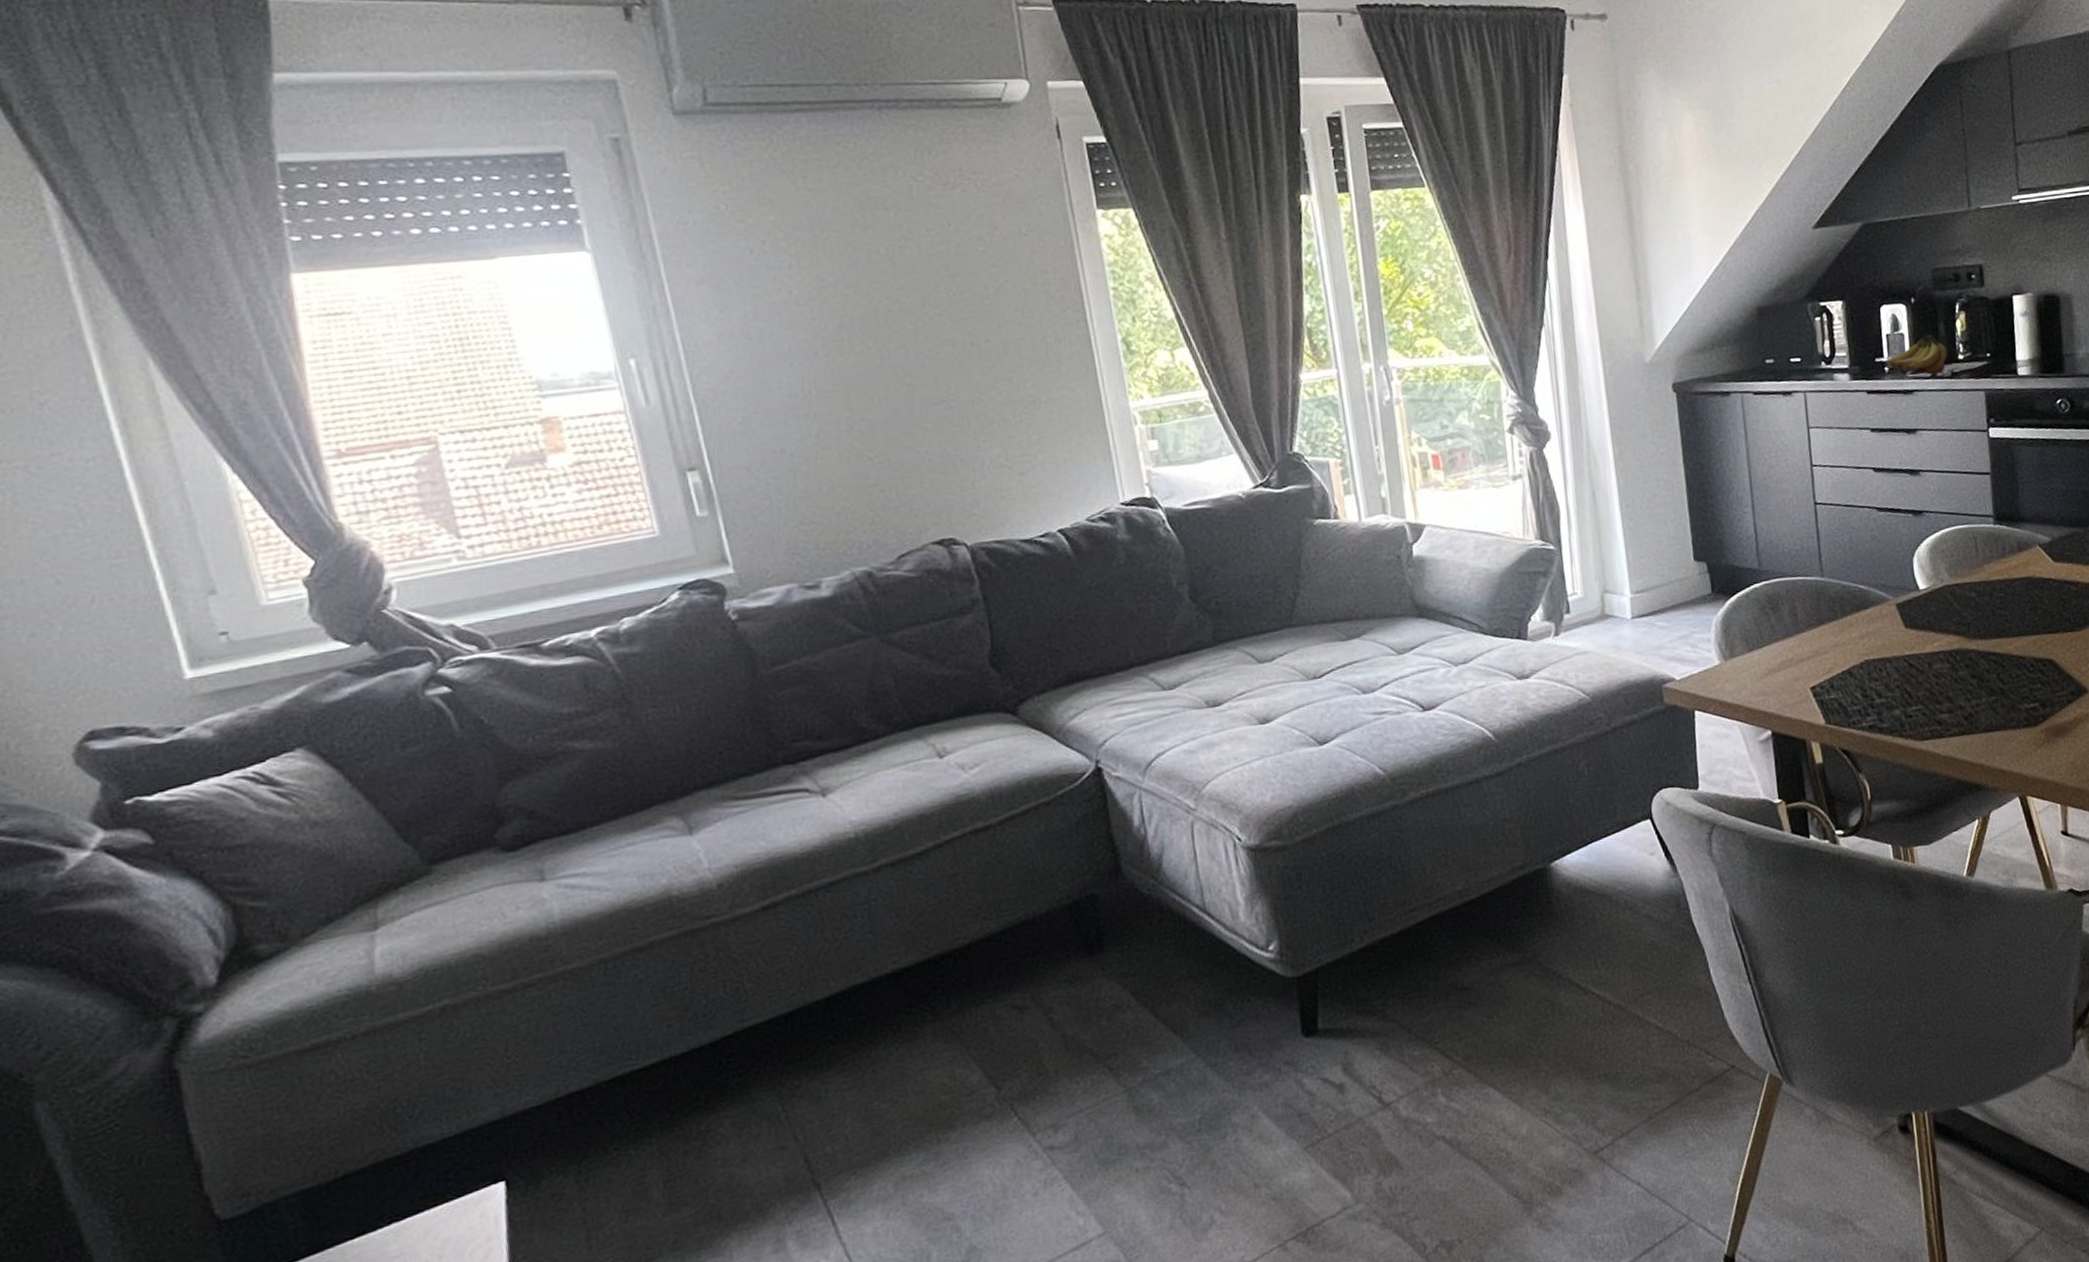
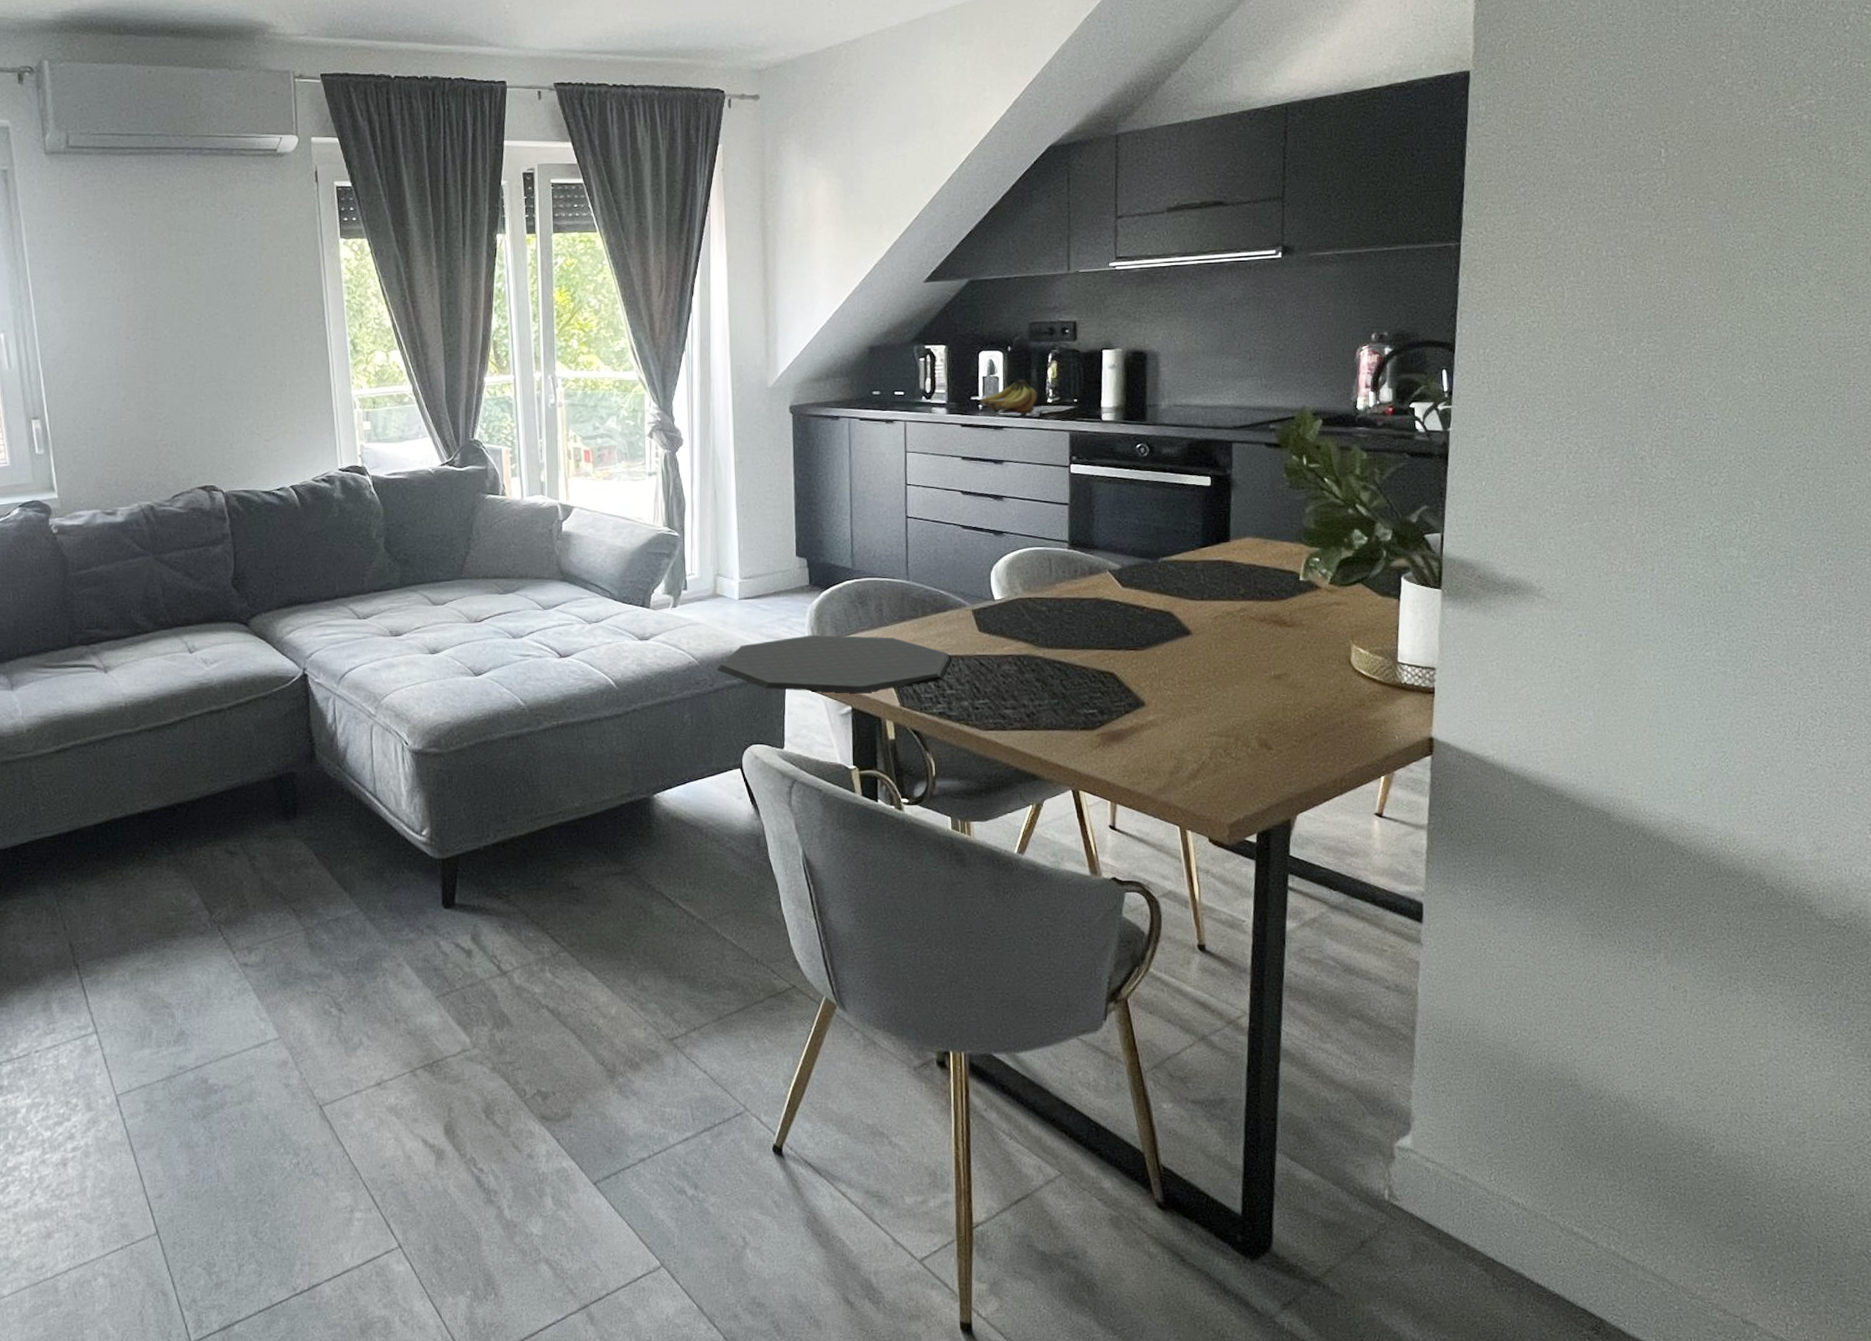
placemat: none [1613,645,1879,722] -> present [717,634,952,694]

